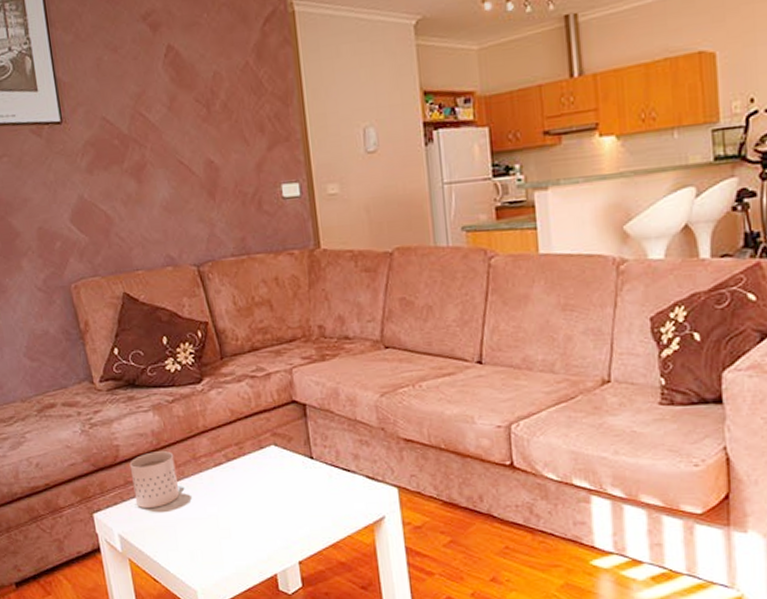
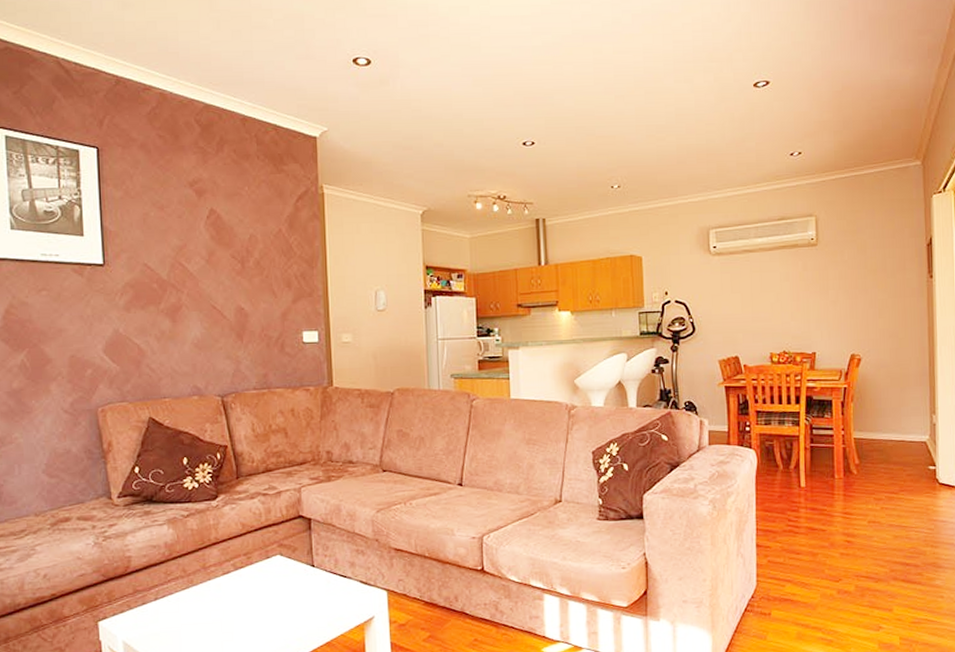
mug: present [129,451,180,509] -> none [140,561,187,616]

